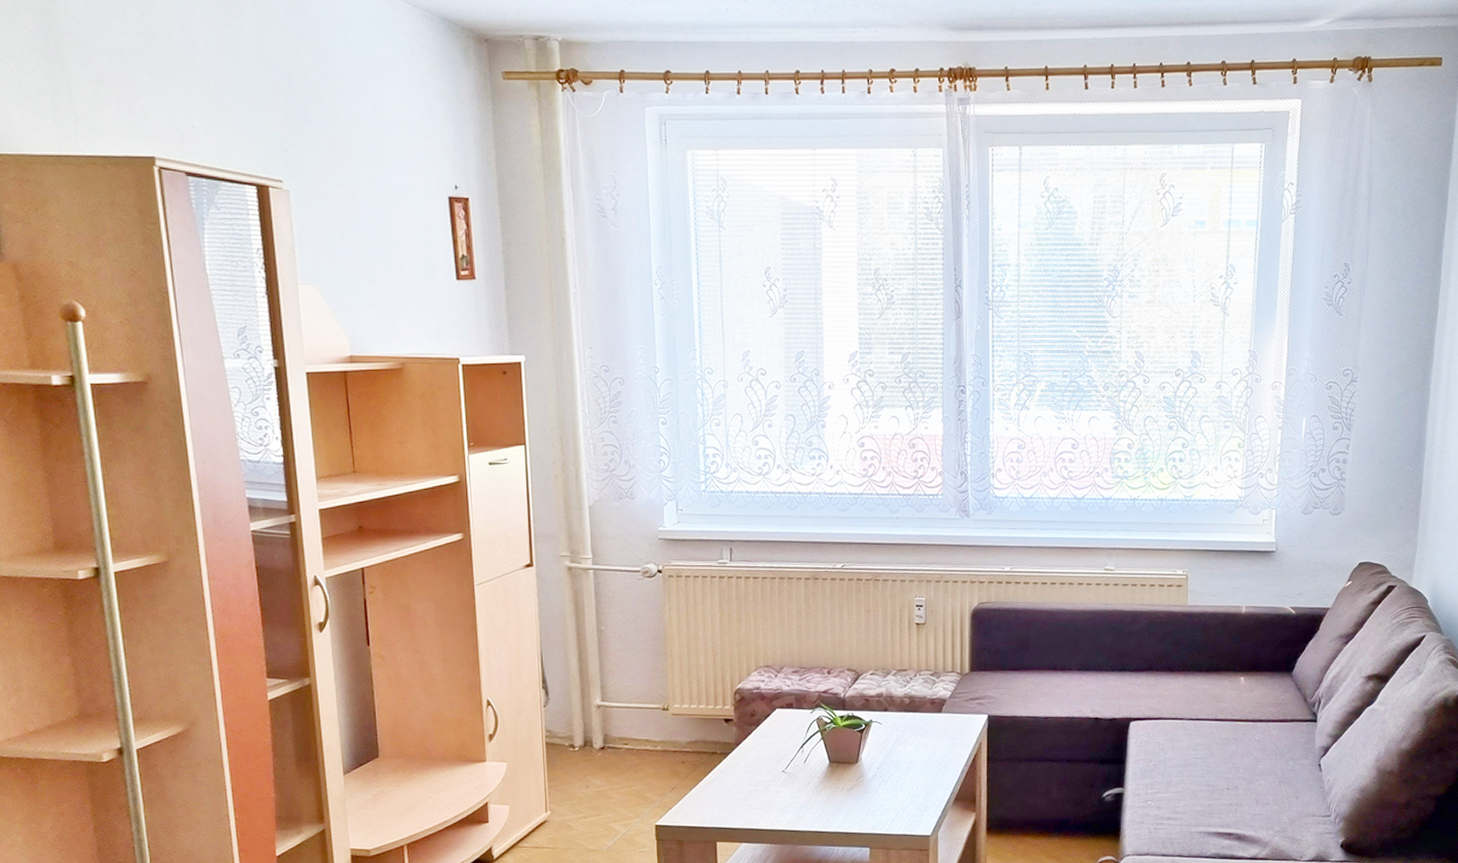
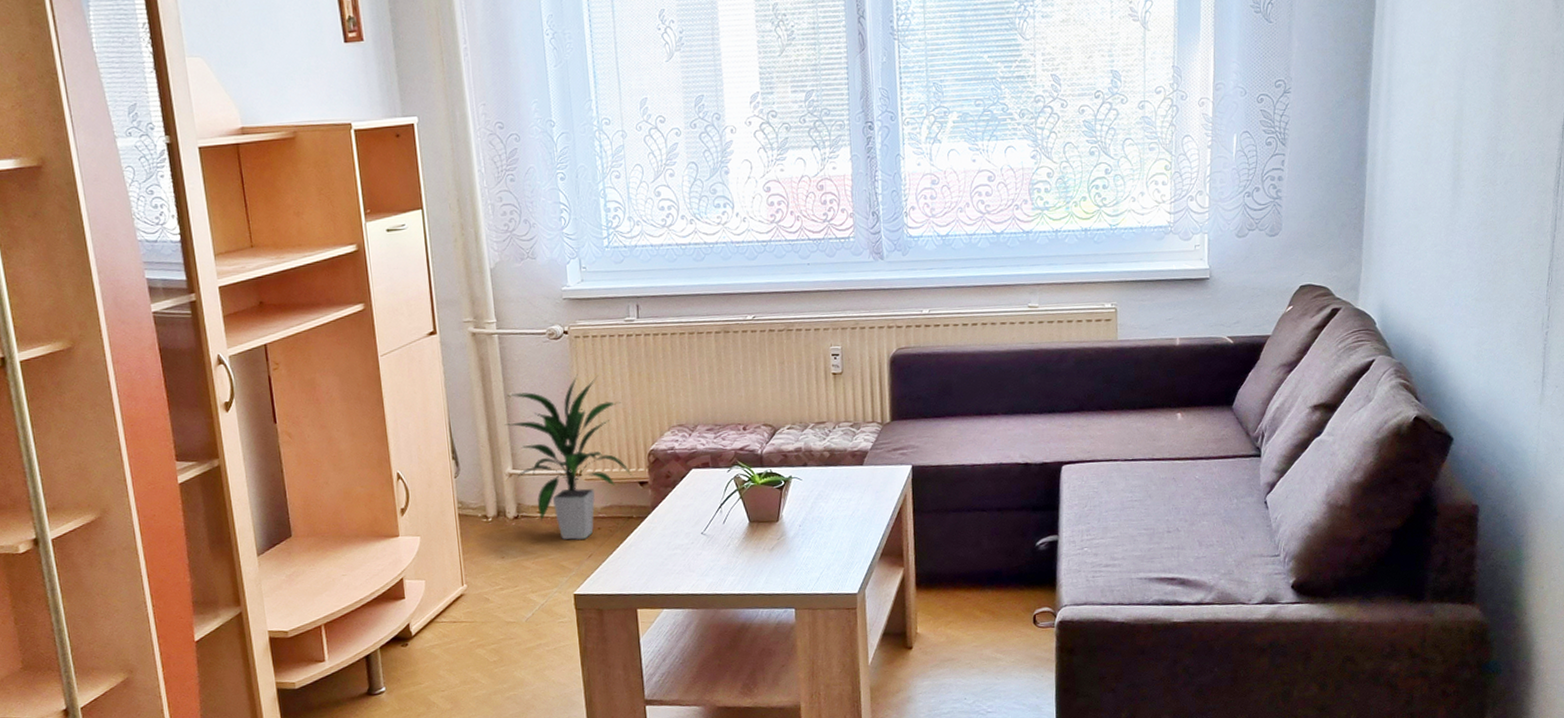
indoor plant: none [595,611,718,773] -> present [504,373,632,541]

